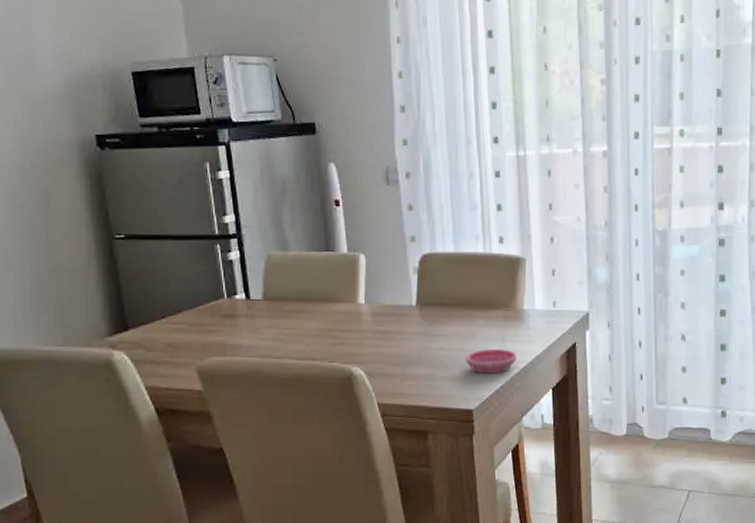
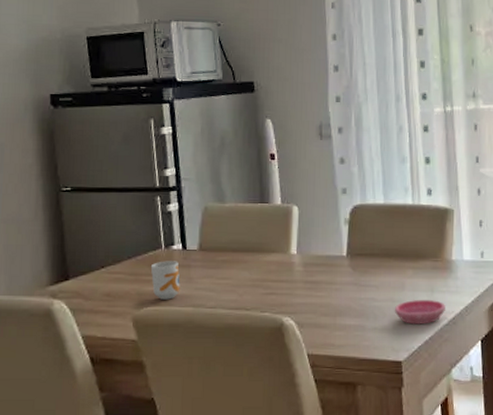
mug: none [213,311,245,350] -> present [150,261,180,300]

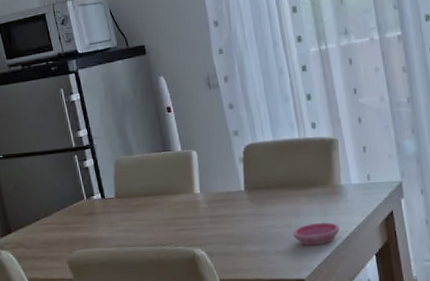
mug: present [150,261,180,300] -> none [76,209,104,243]

